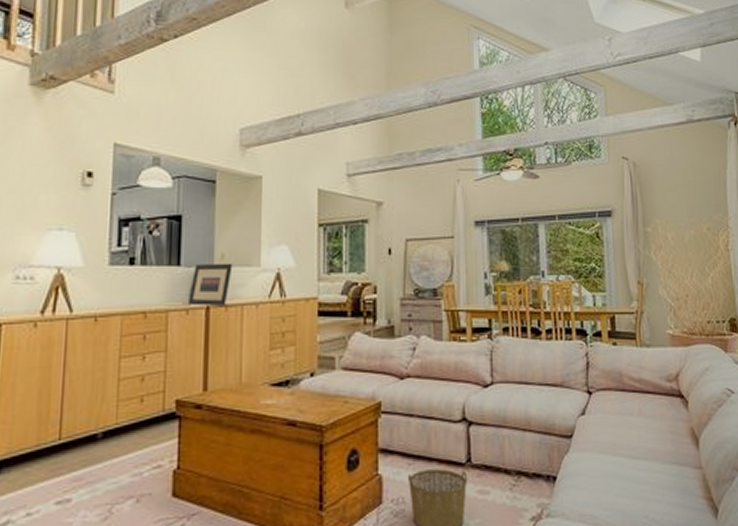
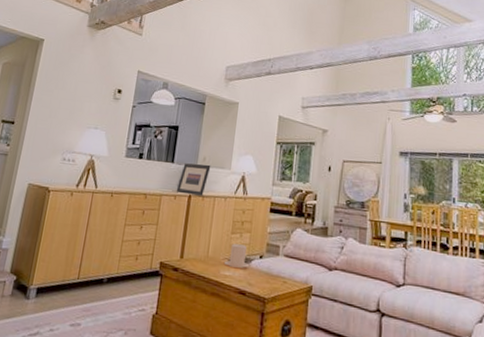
candle: none [263,362,298,394] -> present [224,243,250,269]

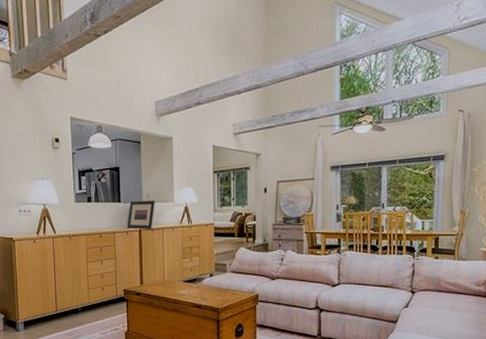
candle: present [224,243,250,269] -> none [179,267,202,287]

